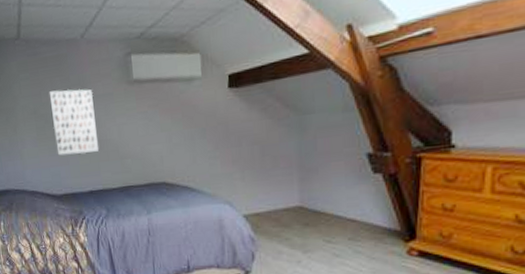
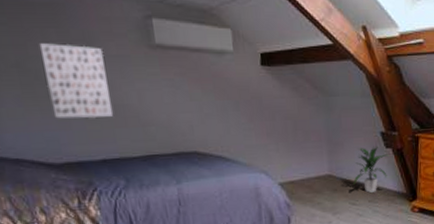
indoor plant: none [329,170,378,229] -> present [353,146,390,193]

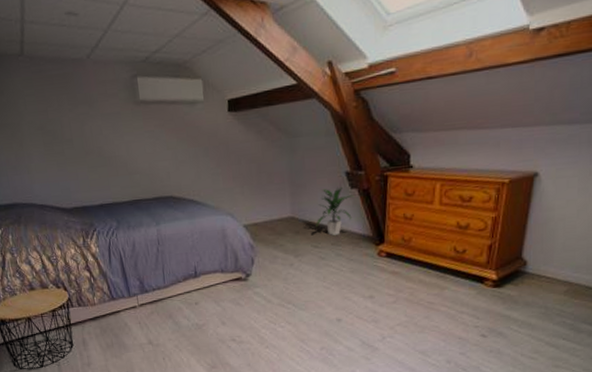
wall art: present [38,43,114,119] -> none [55,107,109,171]

